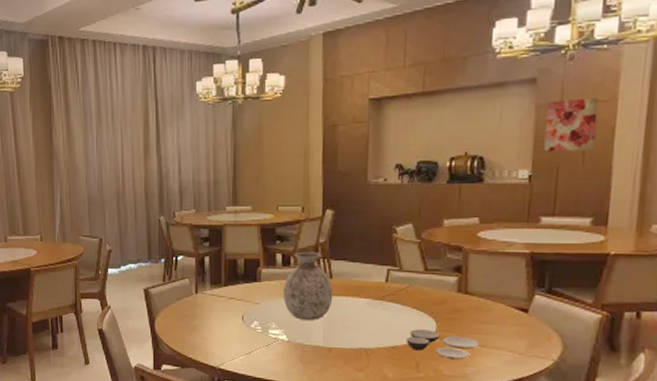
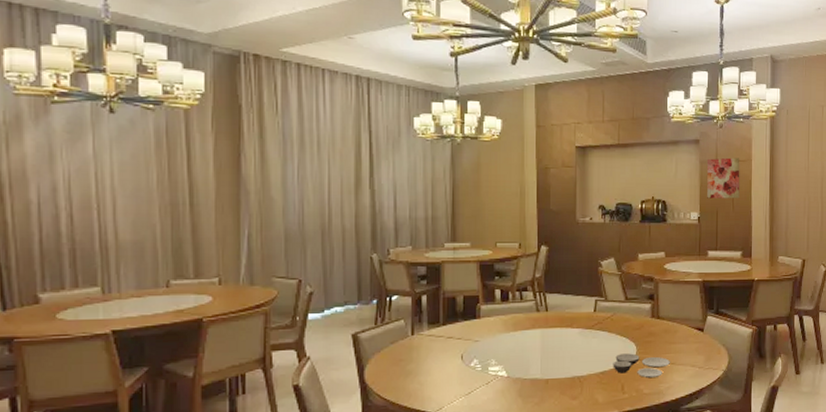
vase: present [283,251,333,320] -> none [502,286,549,354]

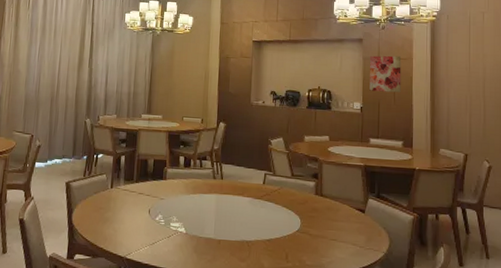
bowl set: present [613,353,670,379] -> none [278,225,332,252]

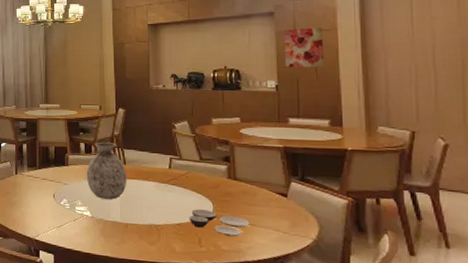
vase: none [183,155,223,215] -> present [86,141,127,200]
bowl set: none [278,225,332,252] -> present [189,209,250,237]

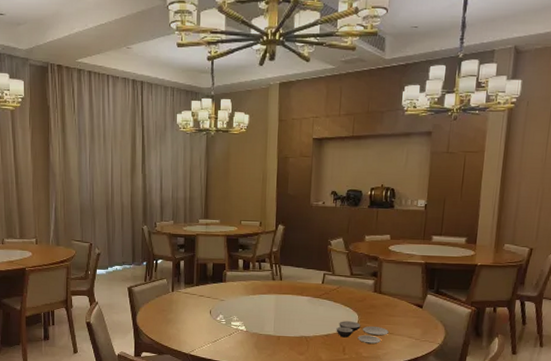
vase: present [86,141,127,200] -> none [243,258,283,314]
wall art: present [283,27,324,68] -> none [435,149,473,188]

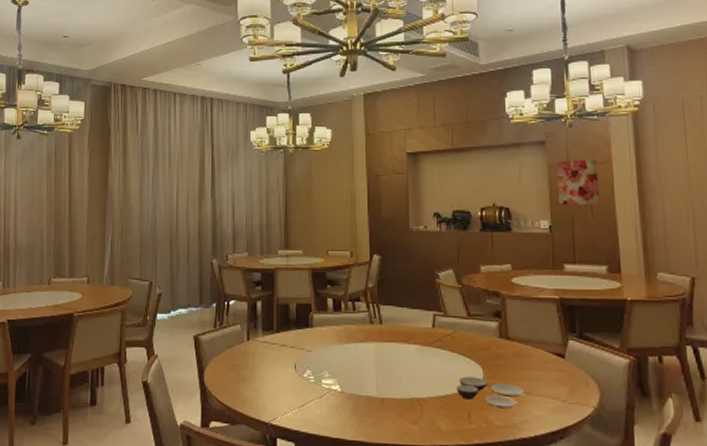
wall art: none [435,149,473,188] -> present [555,159,600,205]

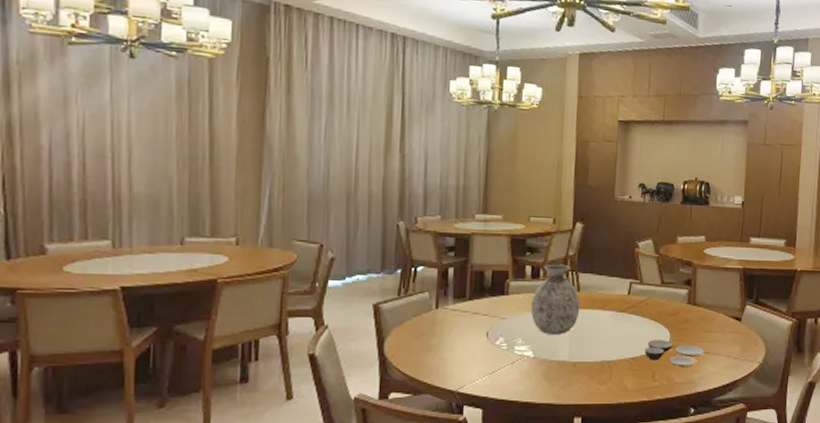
vase: none [334,296,384,369] -> present [530,264,580,334]
wall art: present [555,159,600,205] -> none [753,141,790,185]

